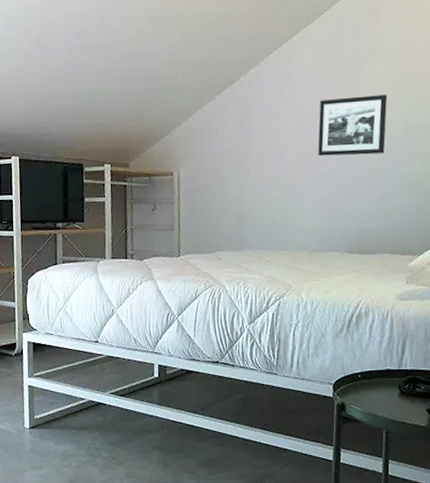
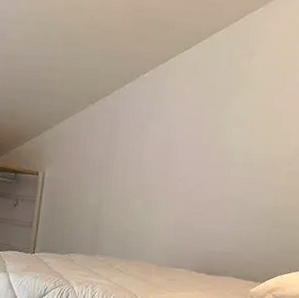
picture frame: present [318,94,388,156] -> none [178,123,251,182]

